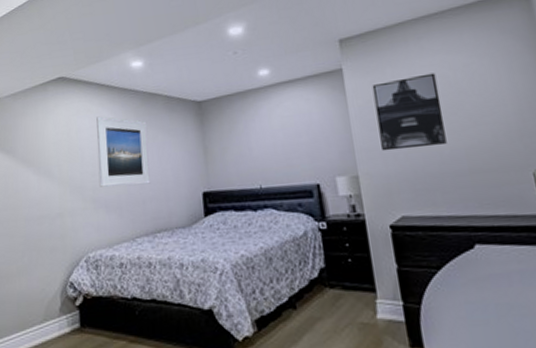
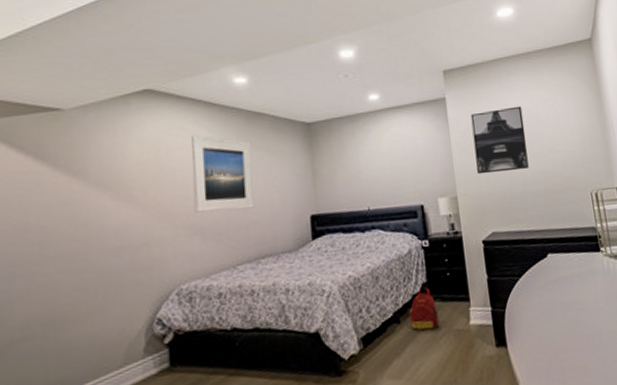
backpack: none [305,272,341,321] -> present [409,286,440,331]

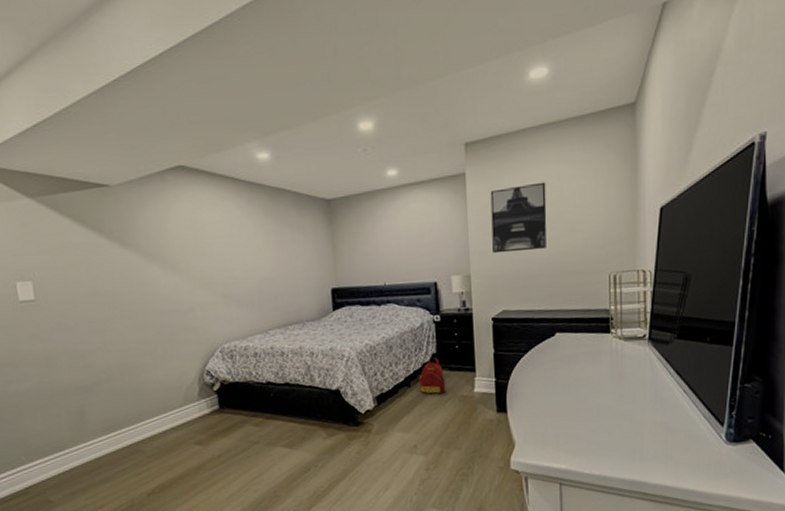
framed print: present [192,135,254,213] -> none [222,210,281,283]

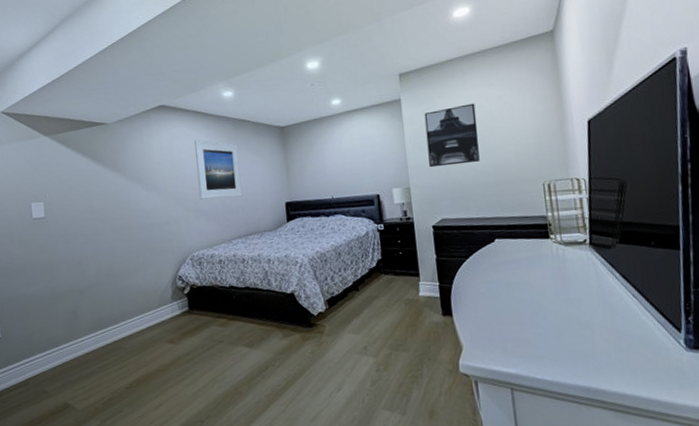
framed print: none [222,210,281,283] -> present [194,139,242,200]
backpack: present [419,357,446,395] -> none [366,262,392,298]

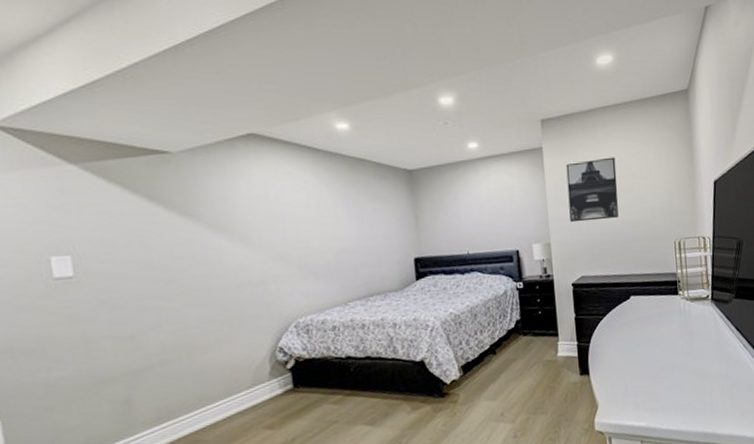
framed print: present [194,139,242,200] -> none [298,180,362,254]

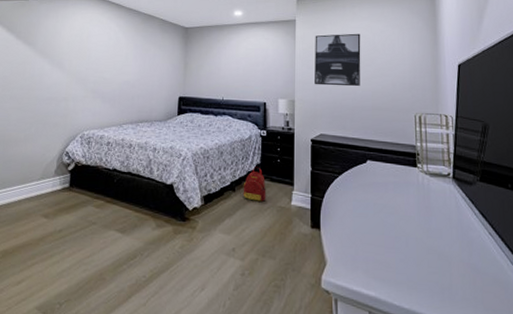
backpack: none [504,323,531,361] -> present [243,166,266,203]

